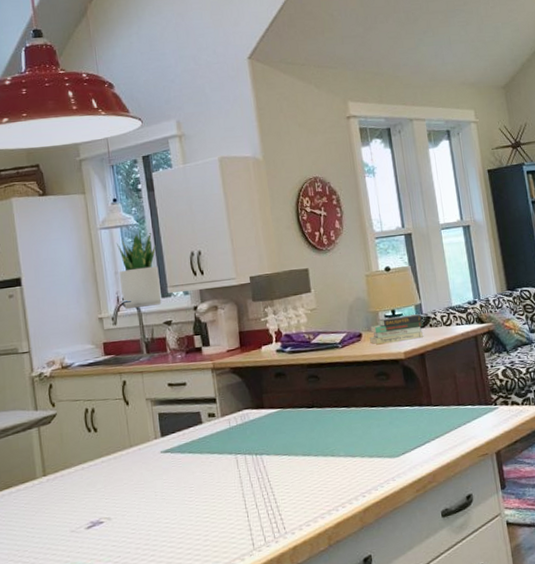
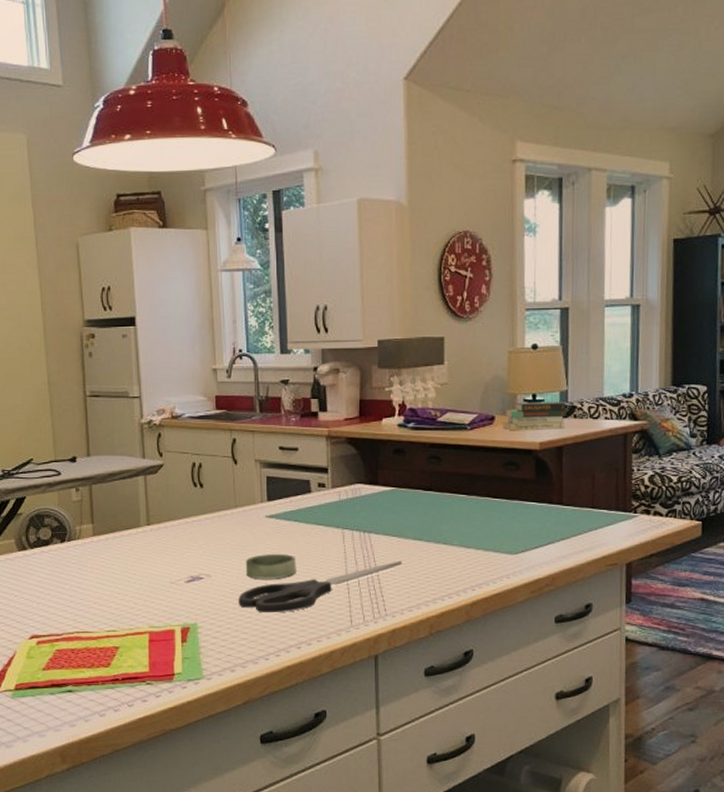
planter: present [116,231,162,310] -> none [236,276,280,363]
scissors: none [140,478,296,549] -> present [238,561,403,613]
adhesive tape: none [144,486,196,515] -> present [245,553,297,579]

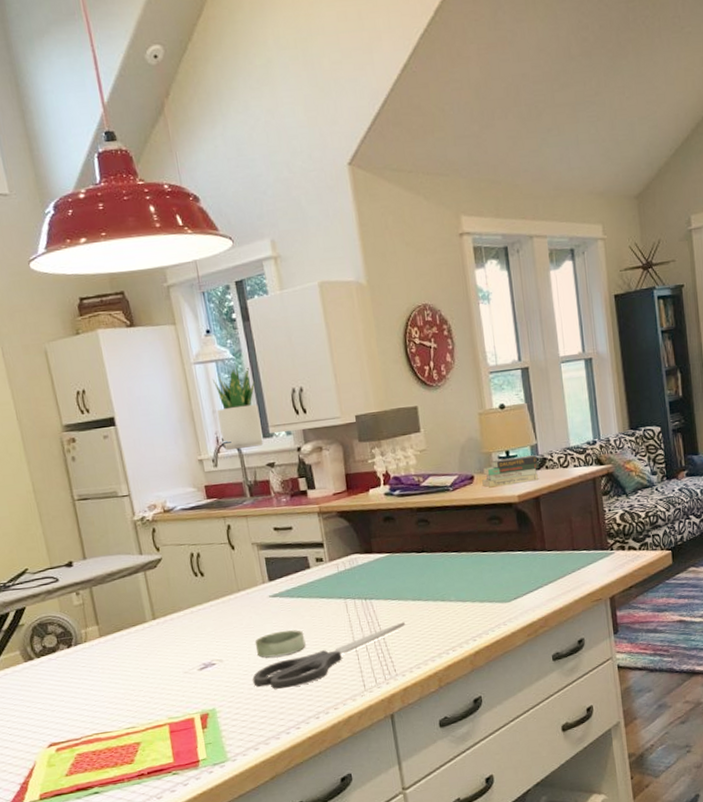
planter: none [236,276,280,363] -> present [212,365,264,451]

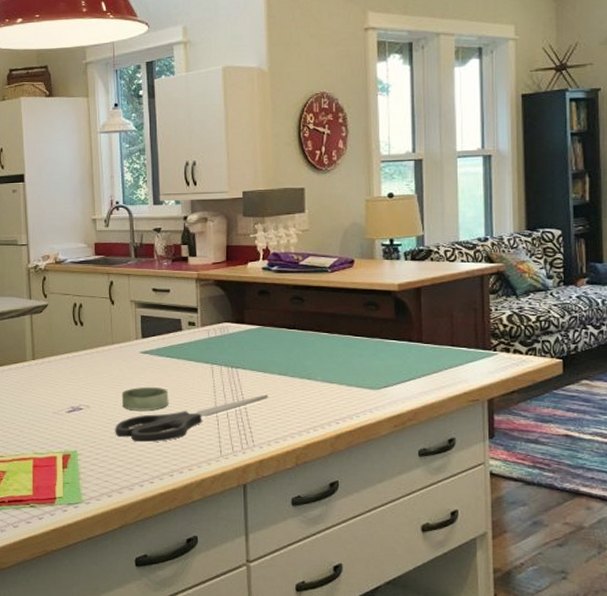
planter: present [212,365,264,451] -> none [114,137,153,214]
books: present [481,455,539,488] -> none [361,246,424,274]

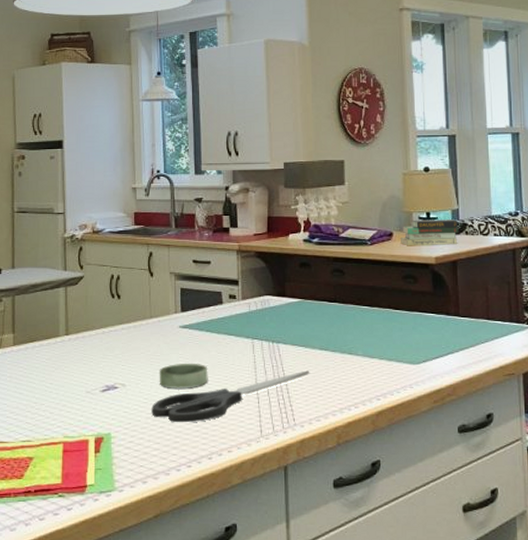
books: none [361,246,424,274] -> present [399,219,459,246]

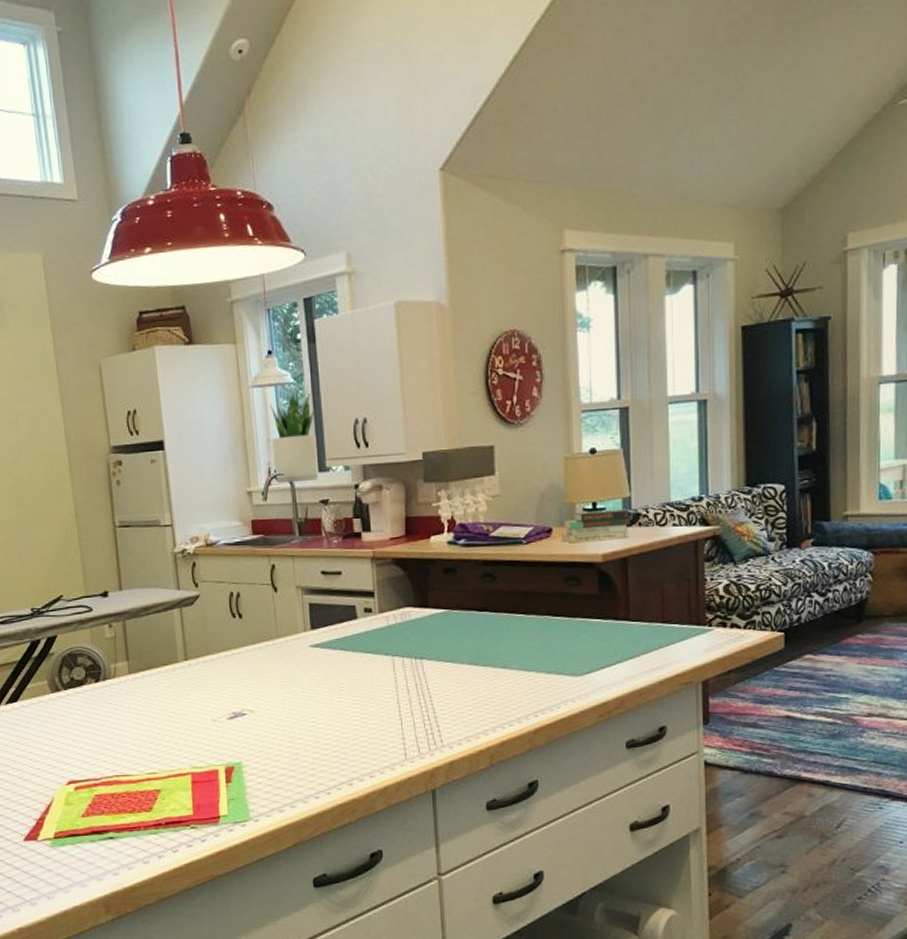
scissors: present [151,370,310,423] -> none [284,688,458,749]
planter: none [156,106,195,183] -> present [269,390,319,484]
adhesive tape: present [159,363,208,388] -> none [290,684,345,713]

